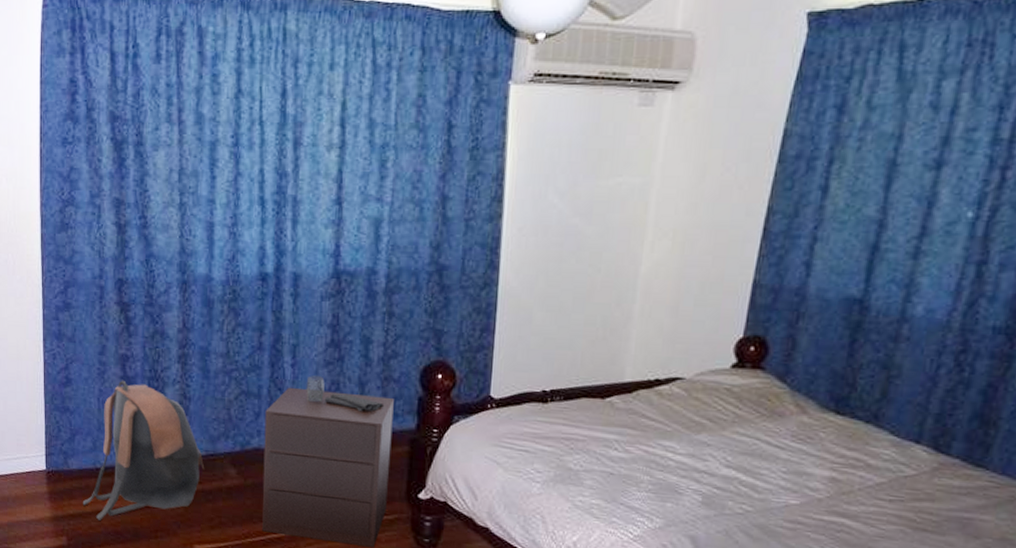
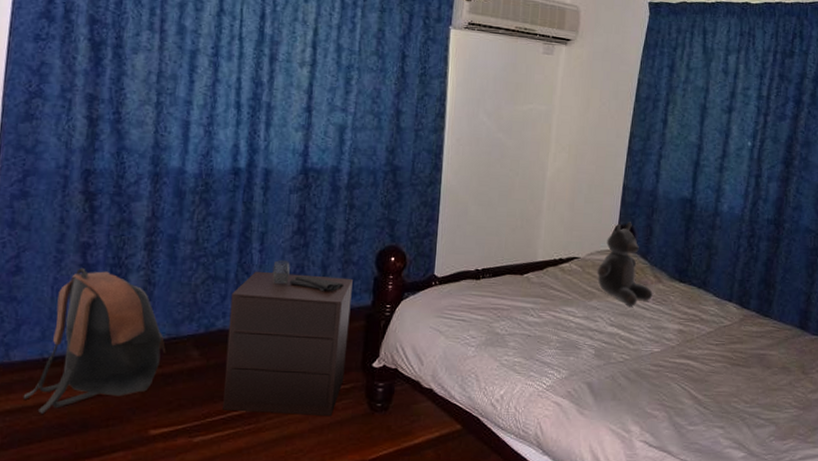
teddy bear: none [708,331,792,444] -> present [597,222,653,307]

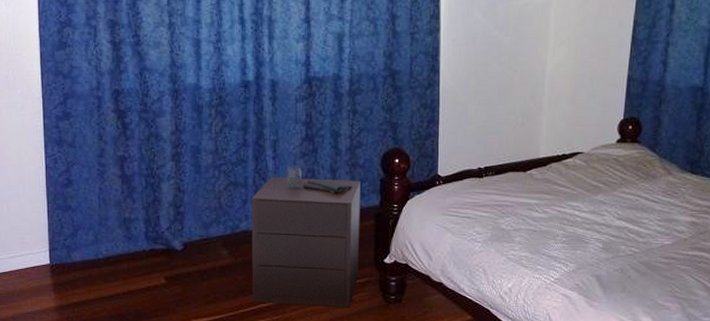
backpack: present [23,267,166,414] -> none [86,178,200,306]
teddy bear: present [597,222,653,307] -> none [602,114,662,200]

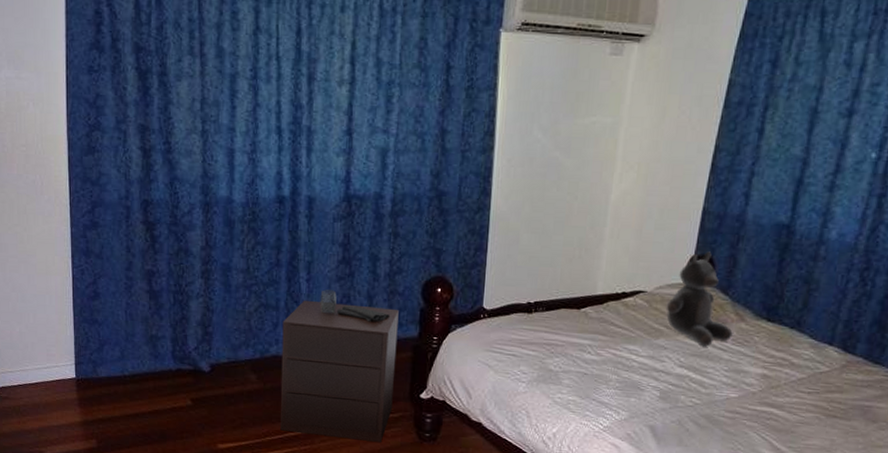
teddy bear: none [602,114,662,200] -> present [666,251,733,347]

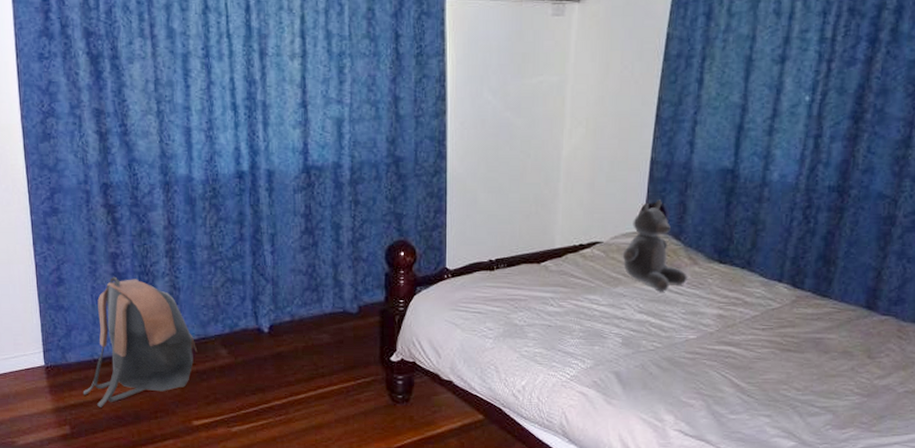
backpack: none [111,294,227,424] -> present [82,276,198,407]
nightstand: present [280,289,399,442] -> none [250,261,365,407]

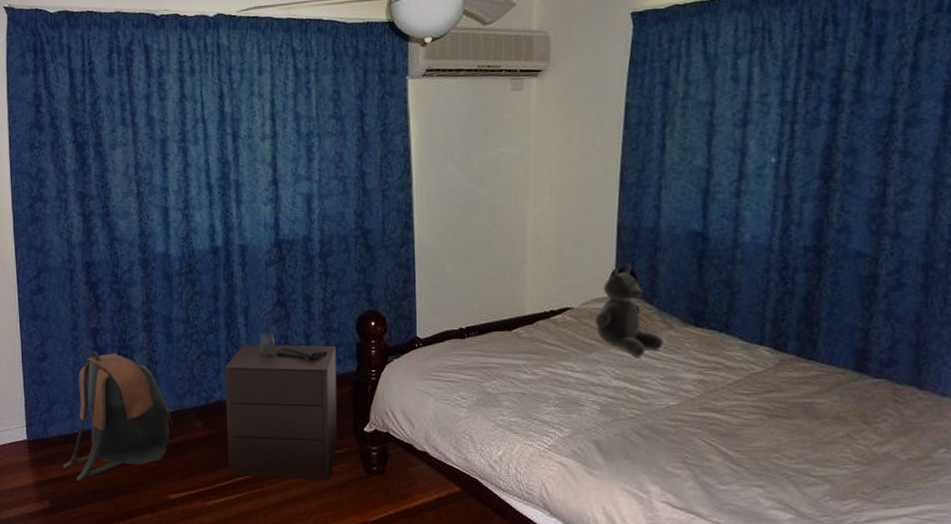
nightstand: none [250,261,365,407] -> present [224,332,338,480]

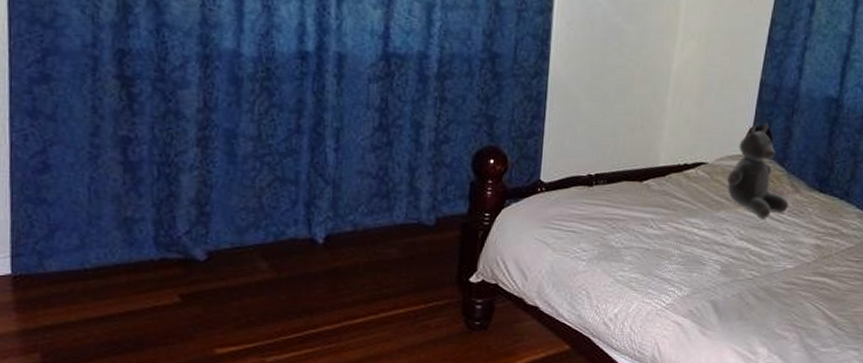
backpack: present [62,351,174,481] -> none [64,165,230,330]
nightstand: present [224,332,338,480] -> none [299,160,446,334]

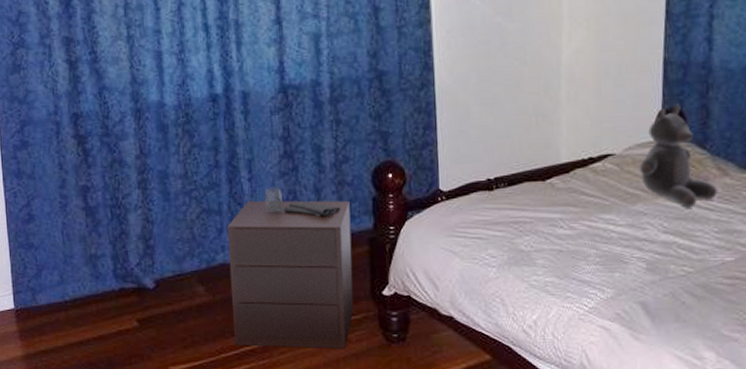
nightstand: none [299,160,446,334] -> present [227,187,354,348]

